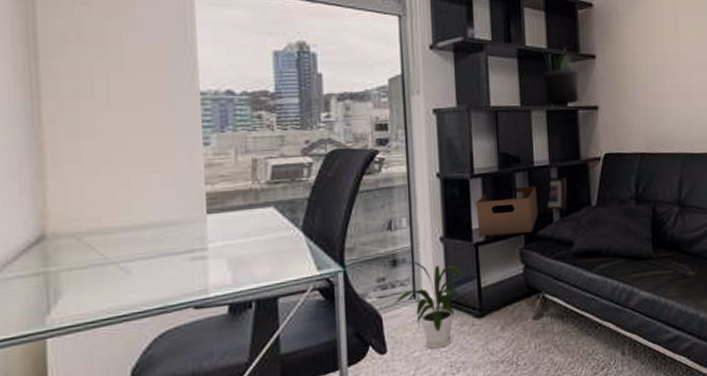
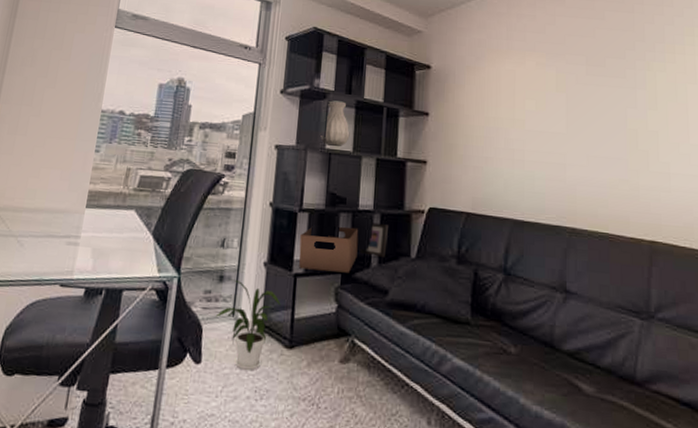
vase: none [483,52,515,104] -> present [320,100,350,147]
planter: present [542,47,579,106] -> none [377,103,412,156]

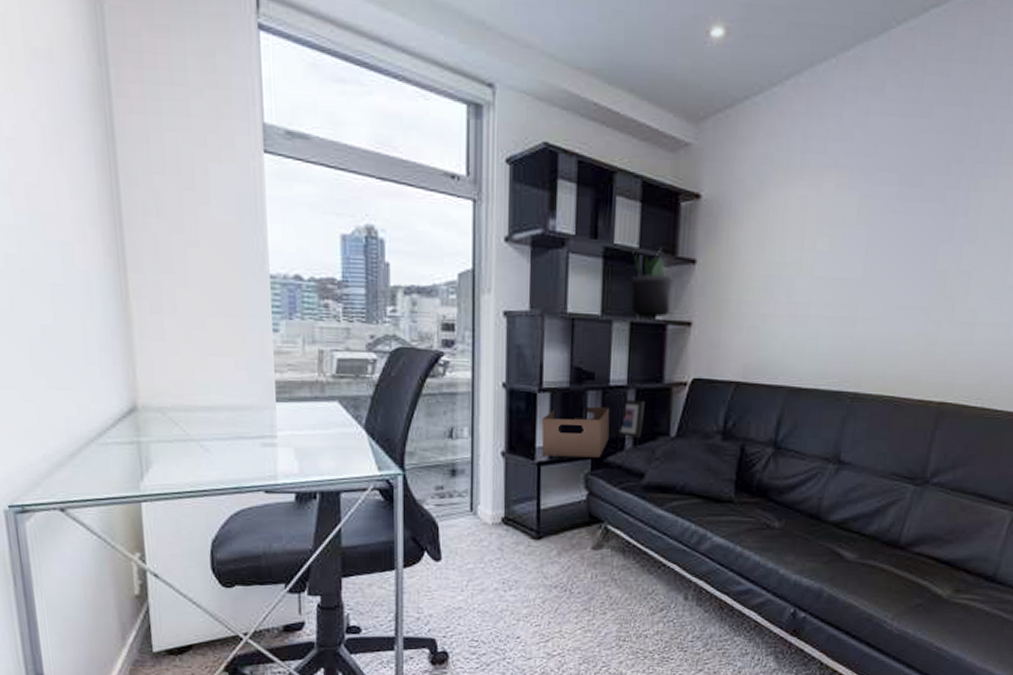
house plant: present [215,279,281,371] -> none [451,472,525,565]
vase: present [320,100,350,147] -> none [560,248,597,310]
planter: none [377,103,412,156] -> present [631,247,674,318]

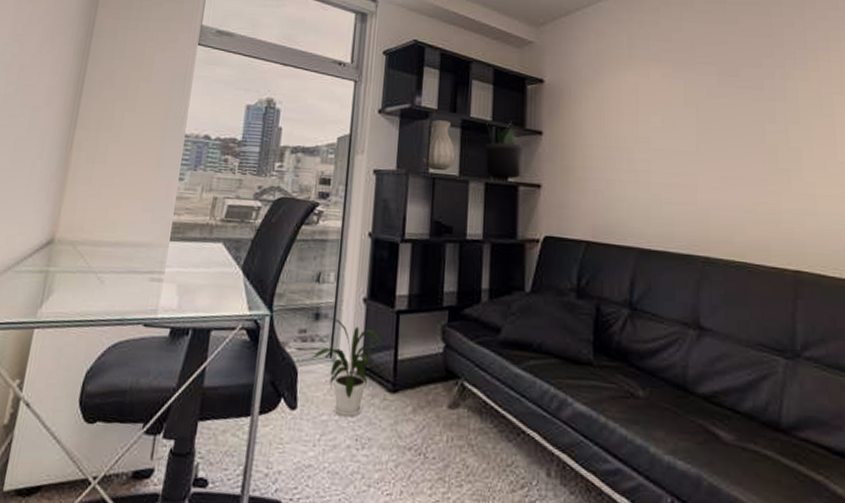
house plant: none [451,472,525,565] -> present [311,316,383,418]
storage basket: present [541,406,610,458] -> none [401,258,467,310]
vase: none [560,248,597,310] -> present [423,120,456,171]
picture frame: present [612,399,644,439] -> none [469,253,499,293]

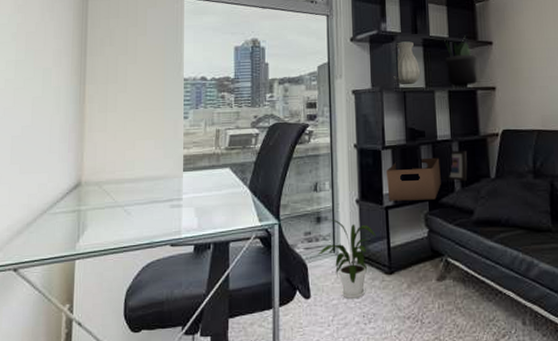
storage basket: none [401,258,467,310] -> present [386,157,441,201]
picture frame: none [469,253,499,293] -> present [443,150,468,182]

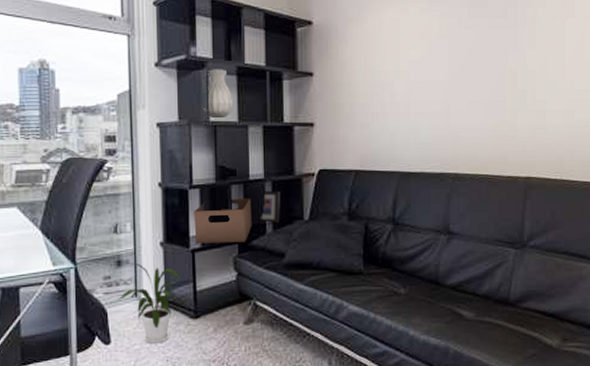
planter: present [444,35,478,87] -> none [261,65,296,122]

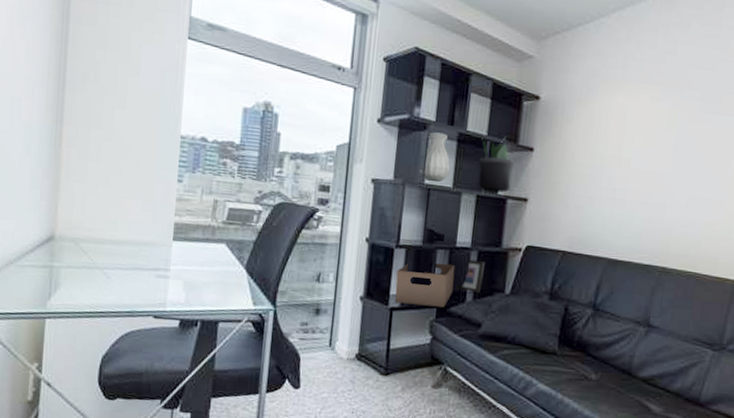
house plant: present [118,262,182,344] -> none [312,312,377,395]
planter: none [261,65,296,122] -> present [478,136,515,193]

